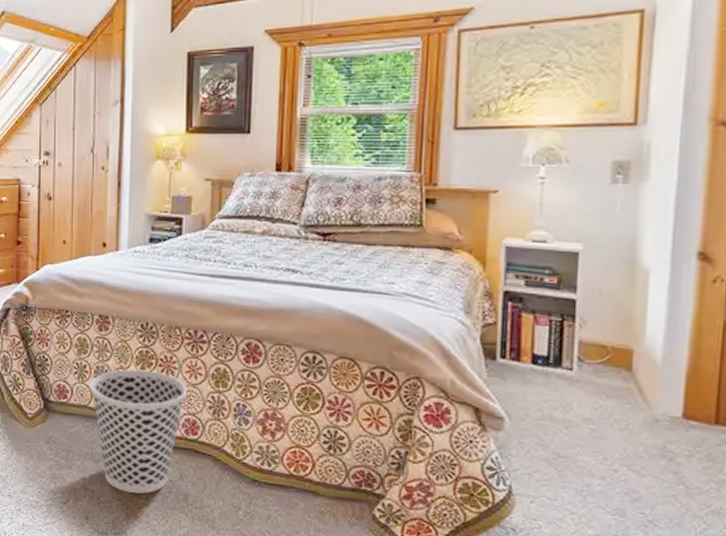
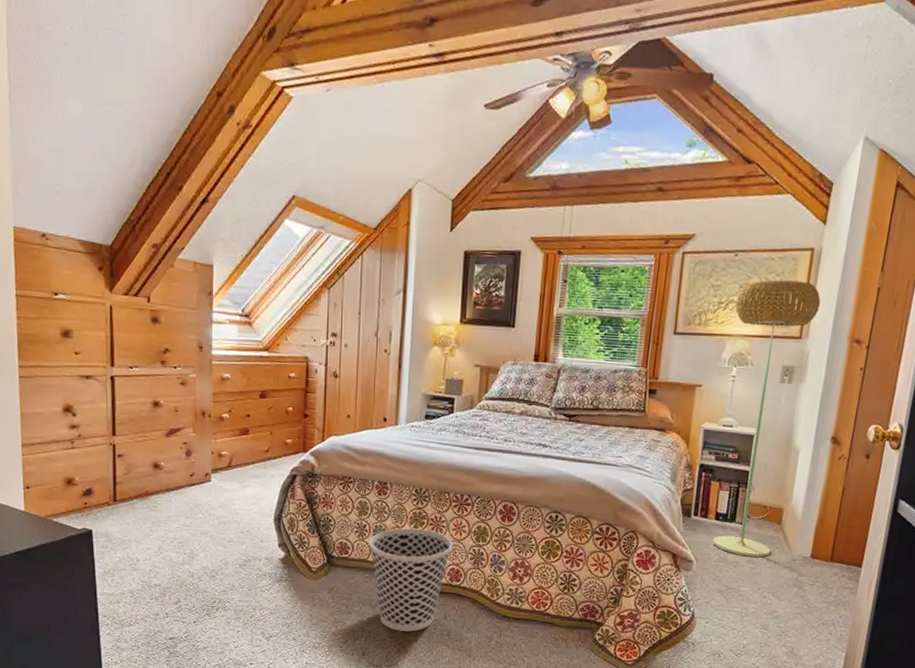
floor lamp: none [530,52,662,416] -> present [712,280,821,558]

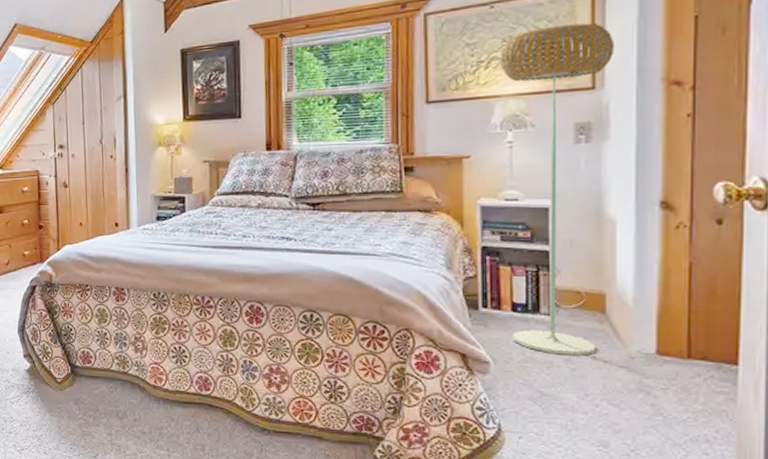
wastebasket: present [369,528,452,632] -> none [111,334,198,446]

